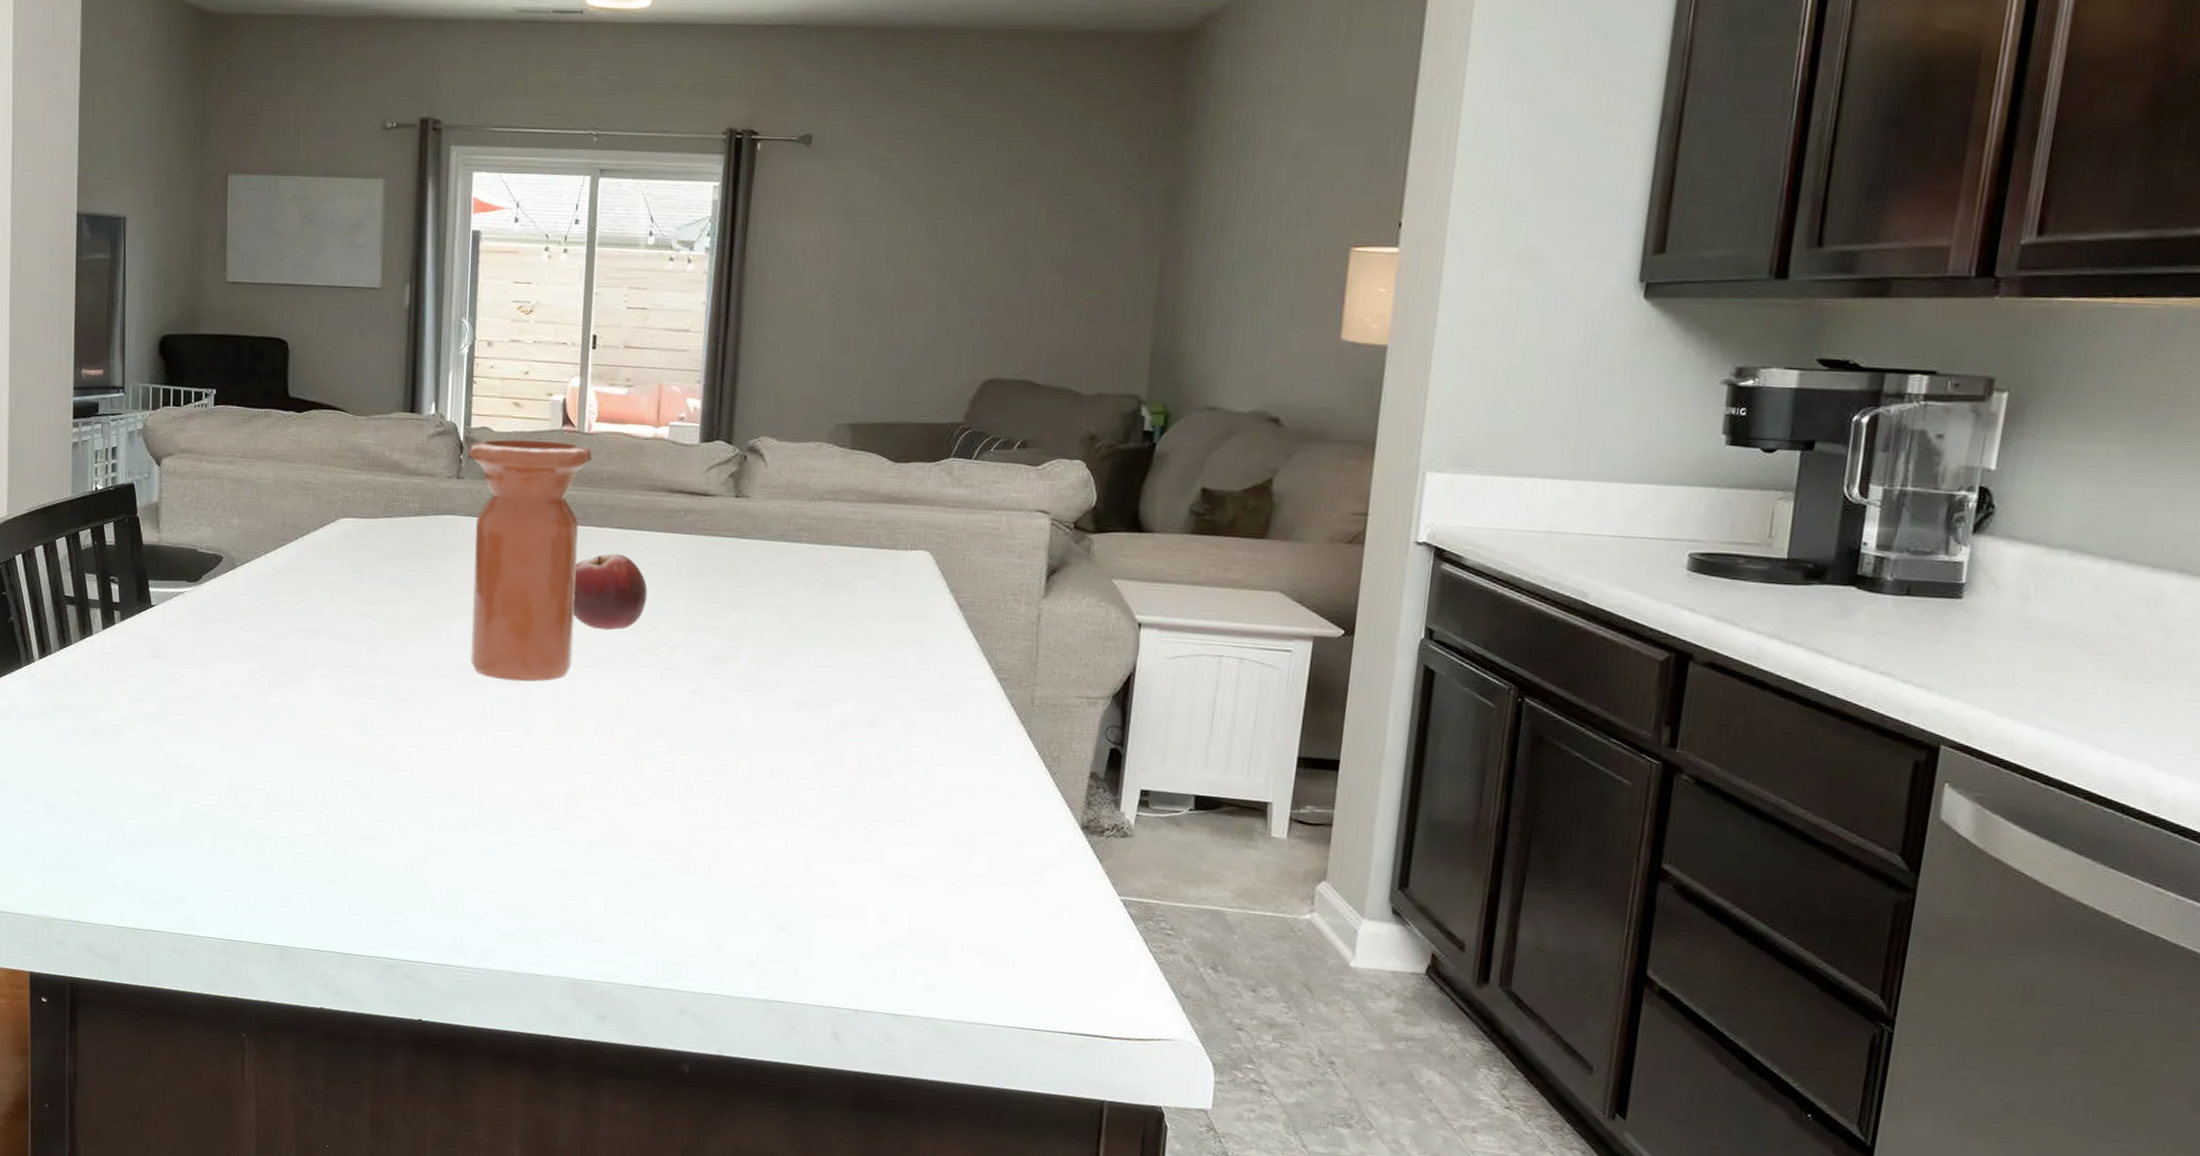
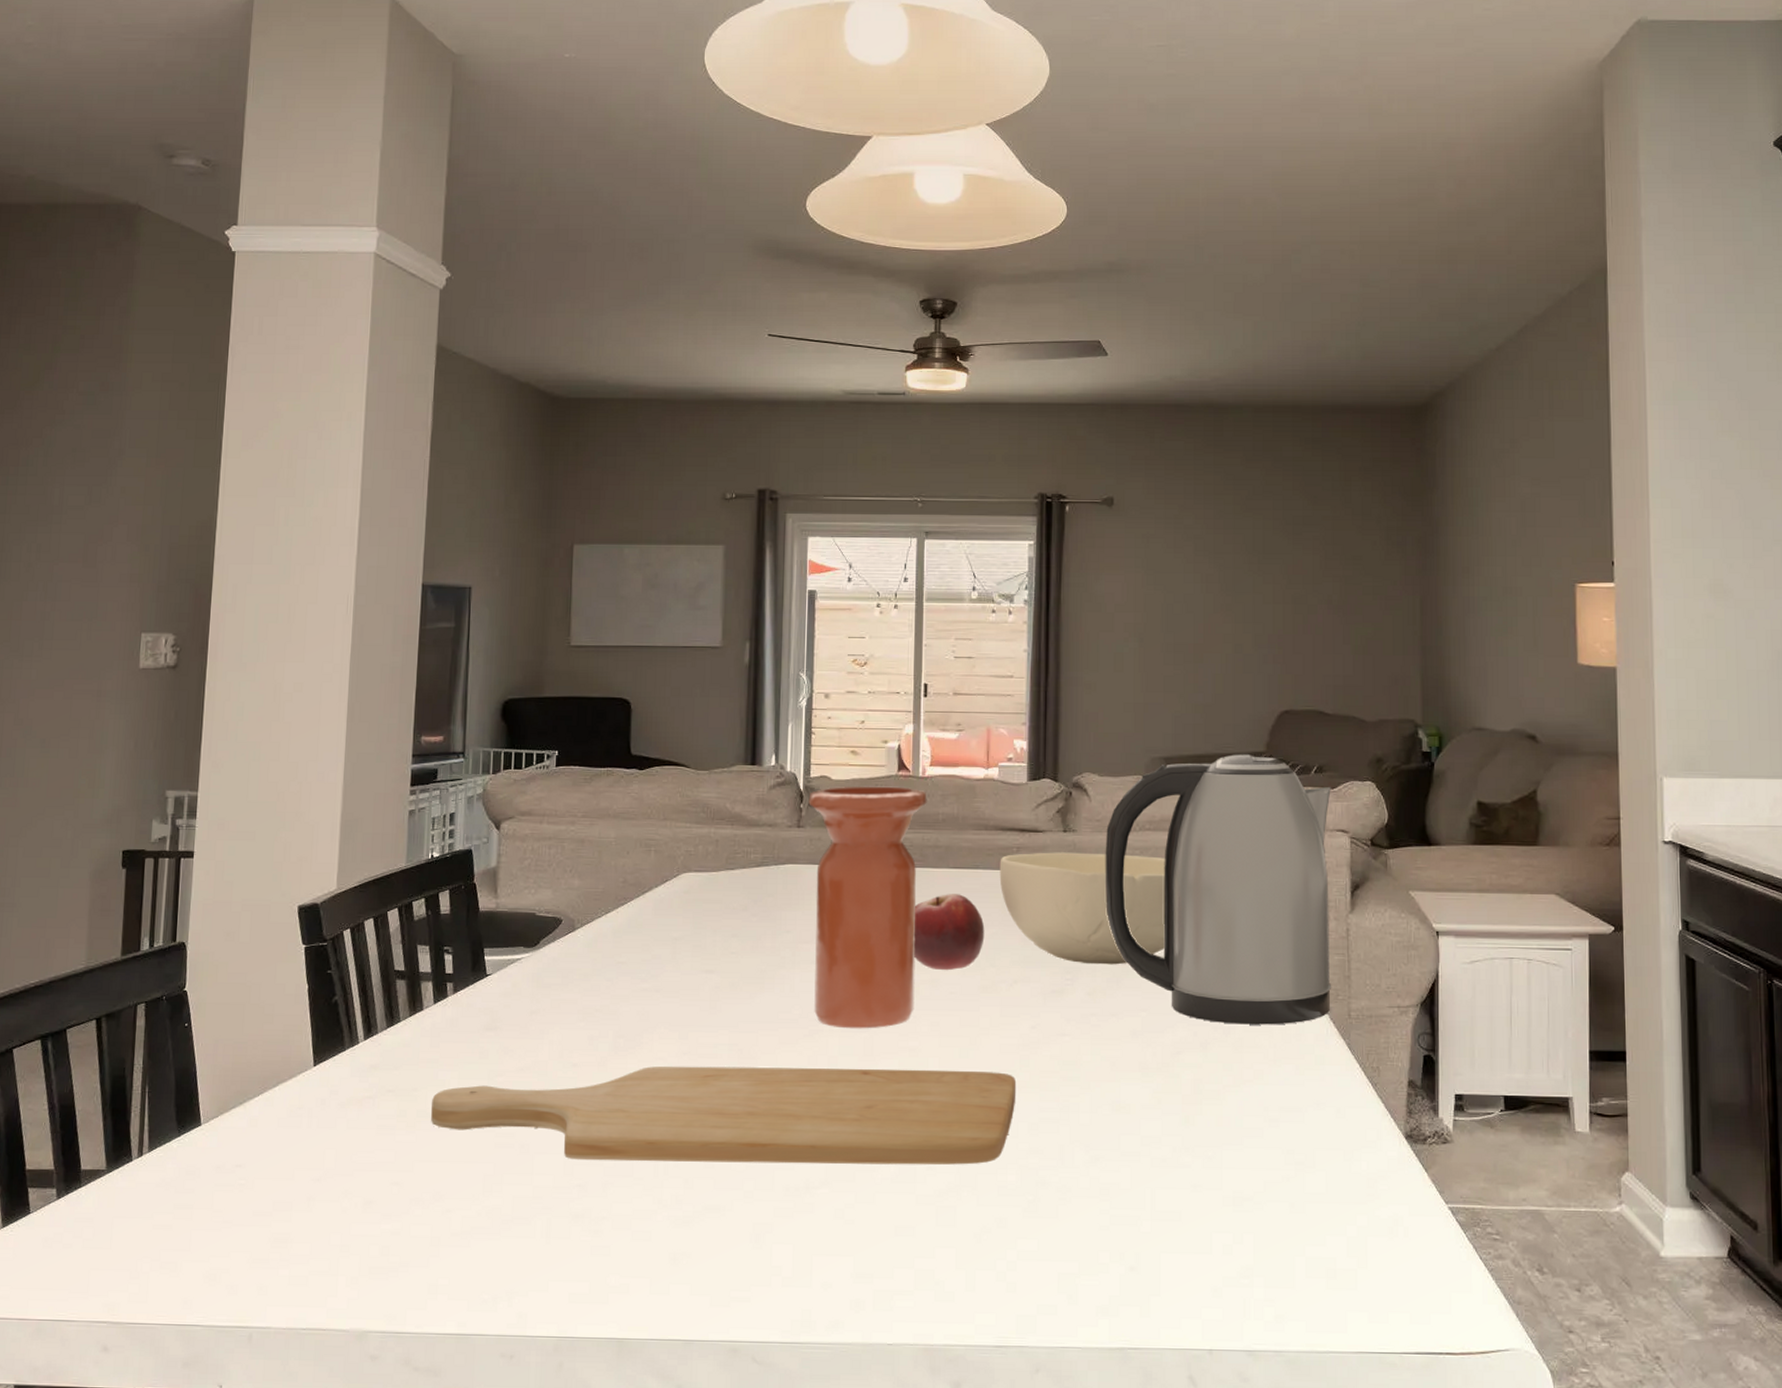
chopping board: none [104,702,674,819] -> present [431,1066,1017,1166]
bowl: none [665,517,844,636] -> present [999,852,1165,965]
kettle: none [776,423,1035,707] -> present [1104,753,1332,1025]

